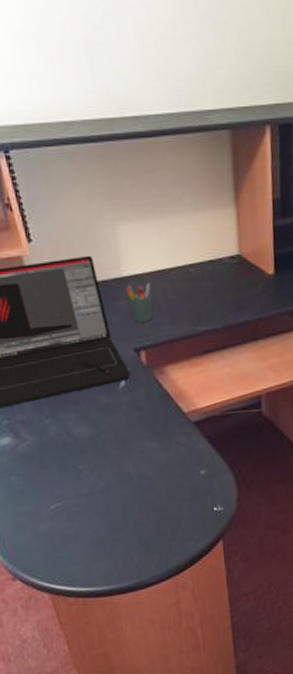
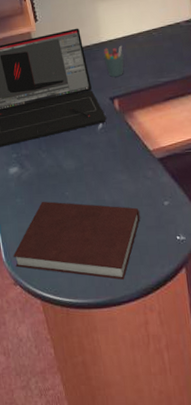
notebook: none [8,477,172,561] -> present [12,201,140,281]

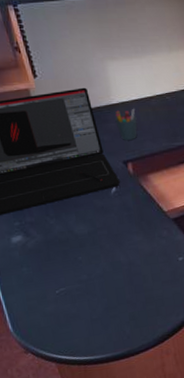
notebook: present [12,201,140,281] -> none [21,265,156,336]

